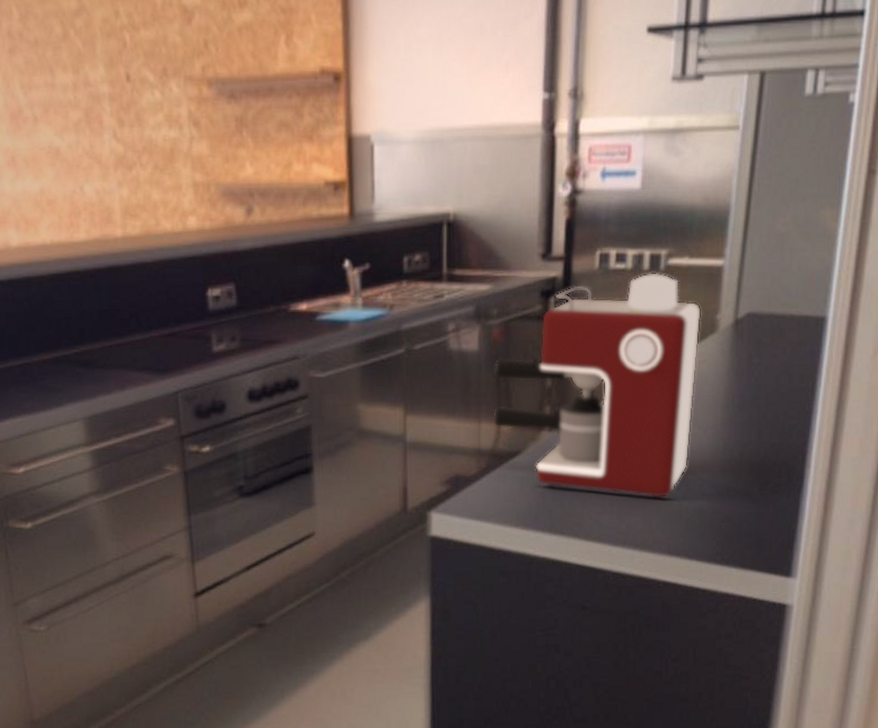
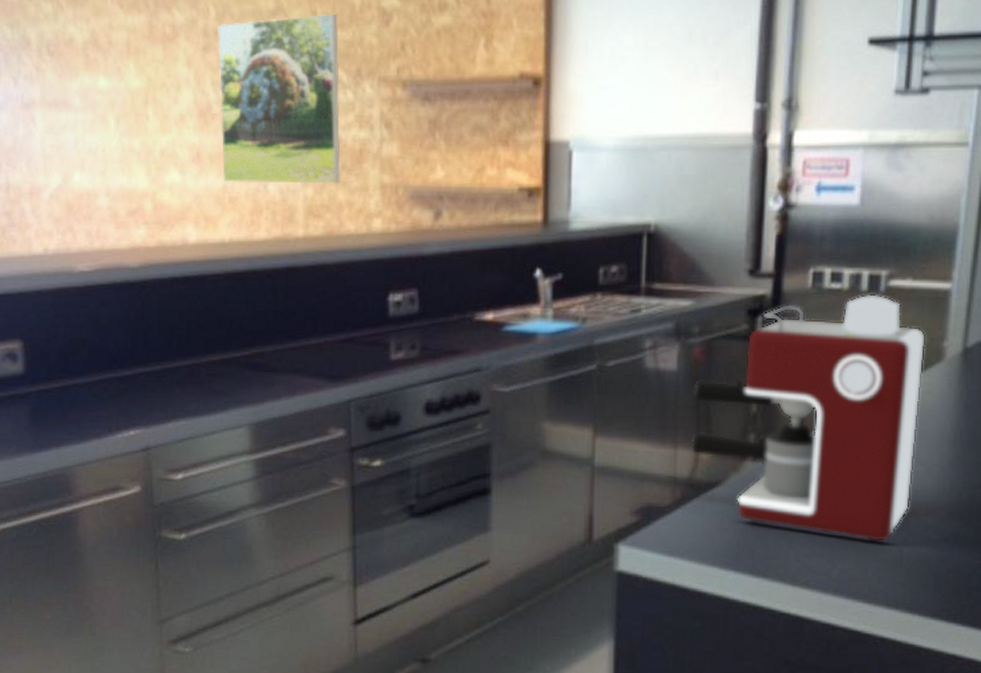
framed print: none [22,12,154,186] -> present [218,13,341,184]

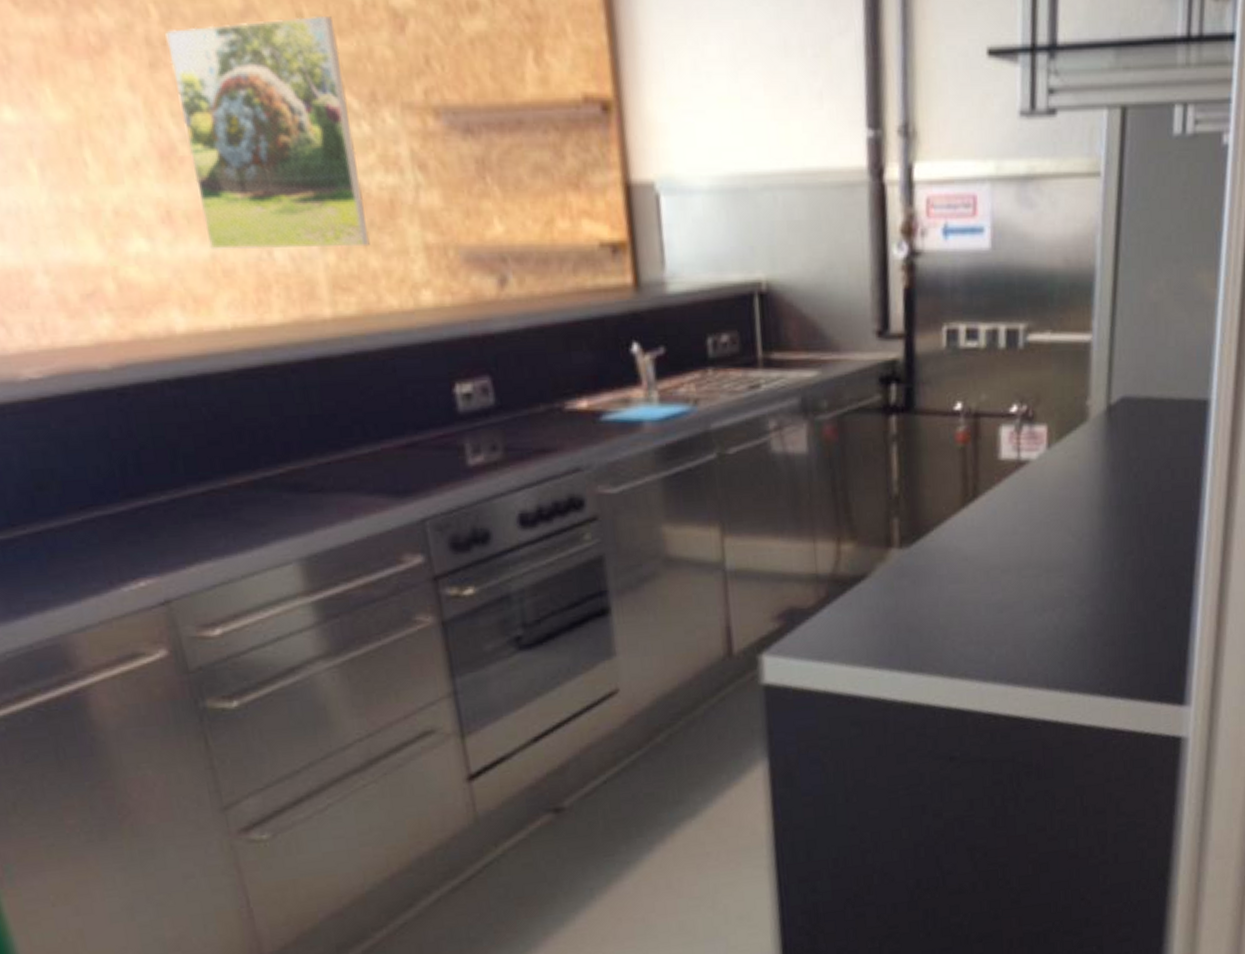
coffee maker: present [691,294,927,542] -> none [828,351,1070,623]

